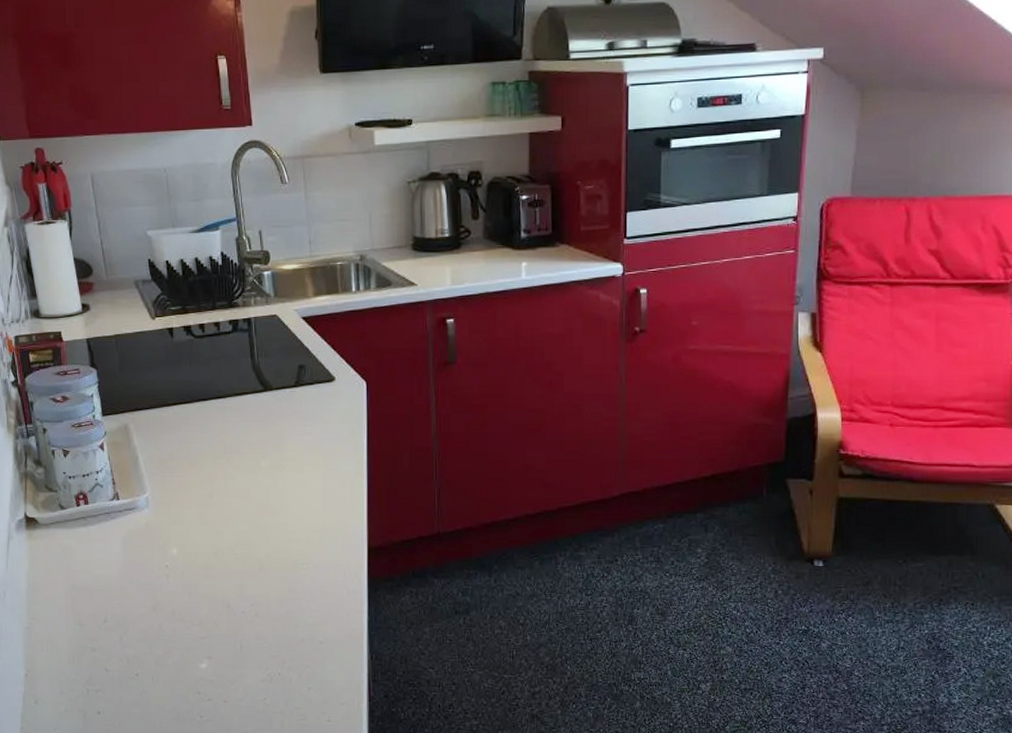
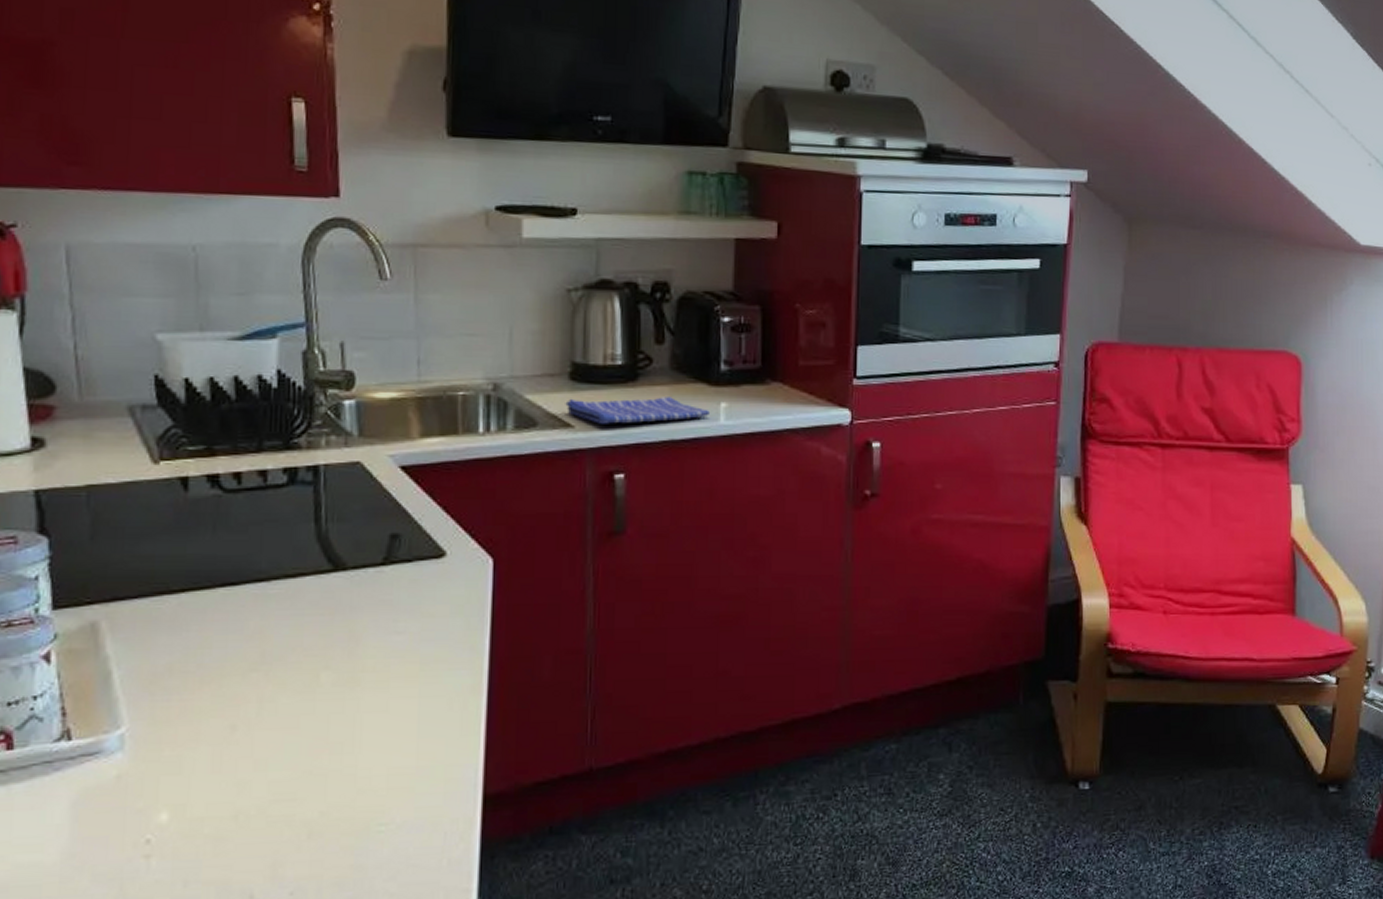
dish towel: none [410,260,514,282] -> present [565,397,709,424]

